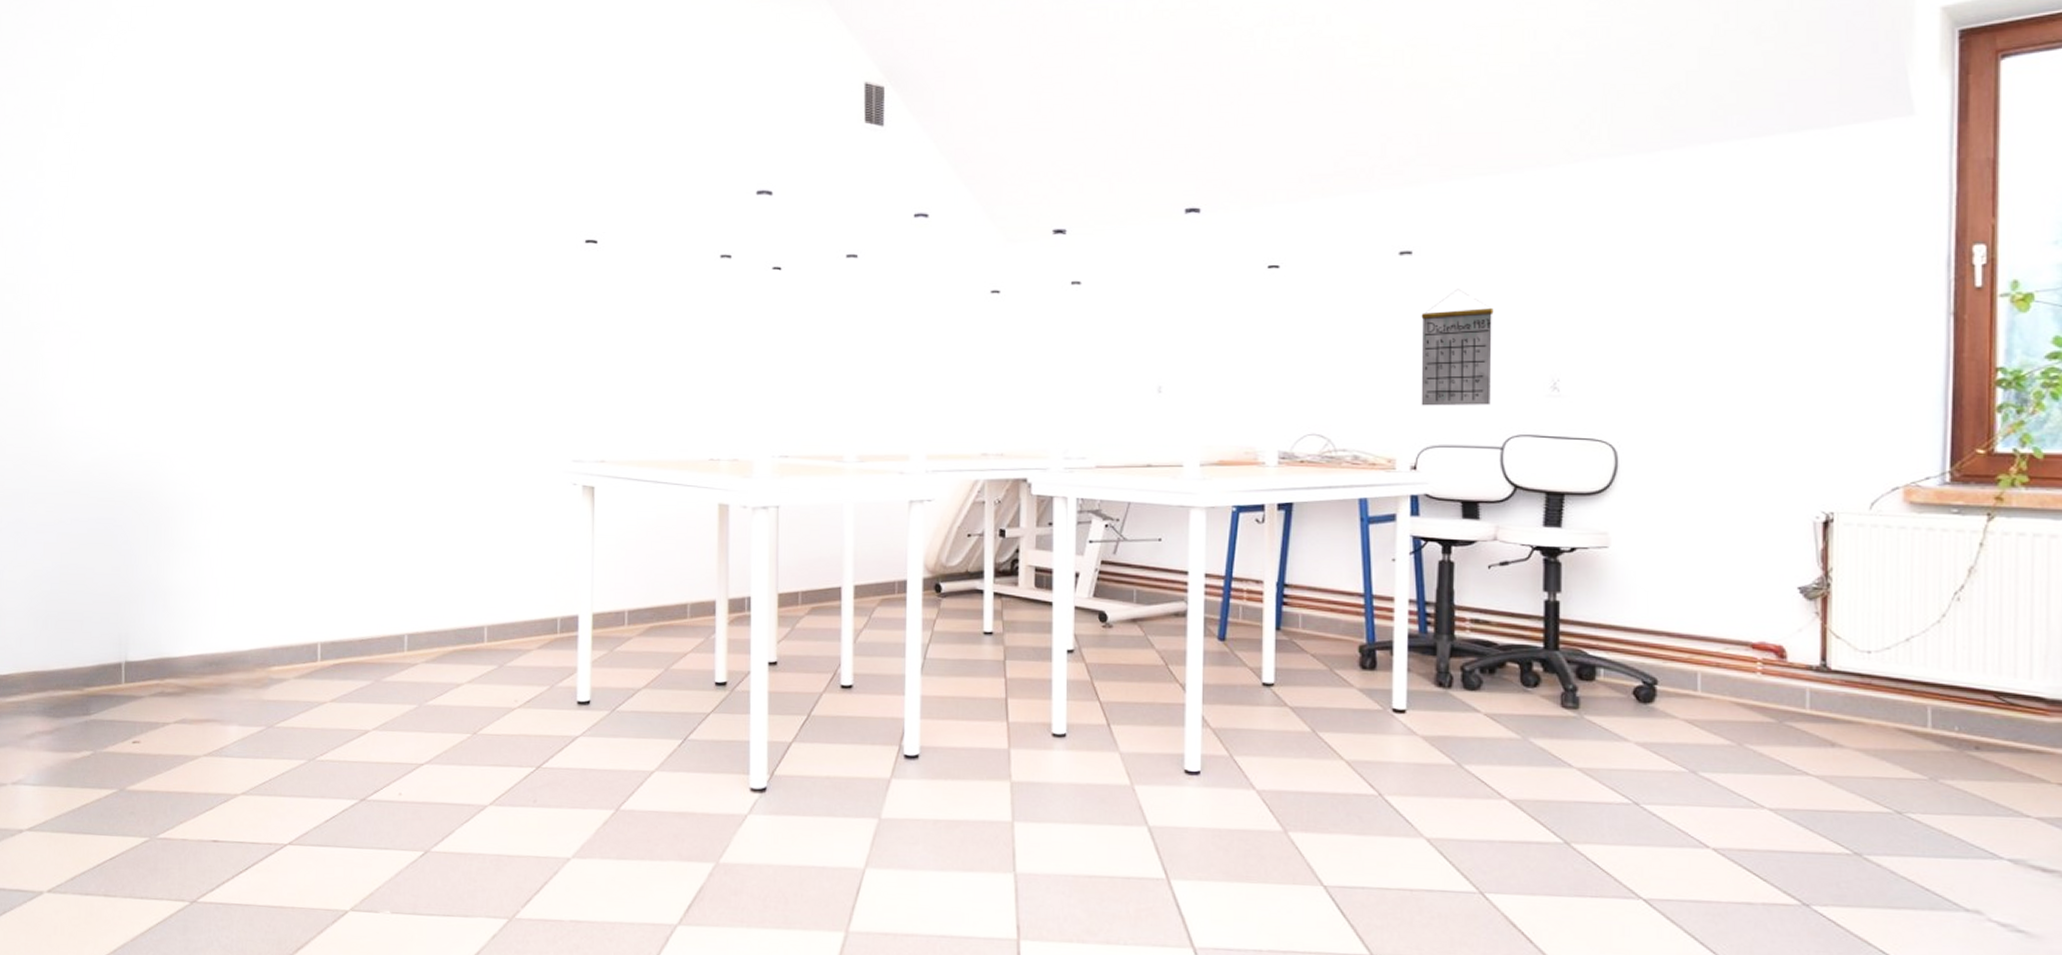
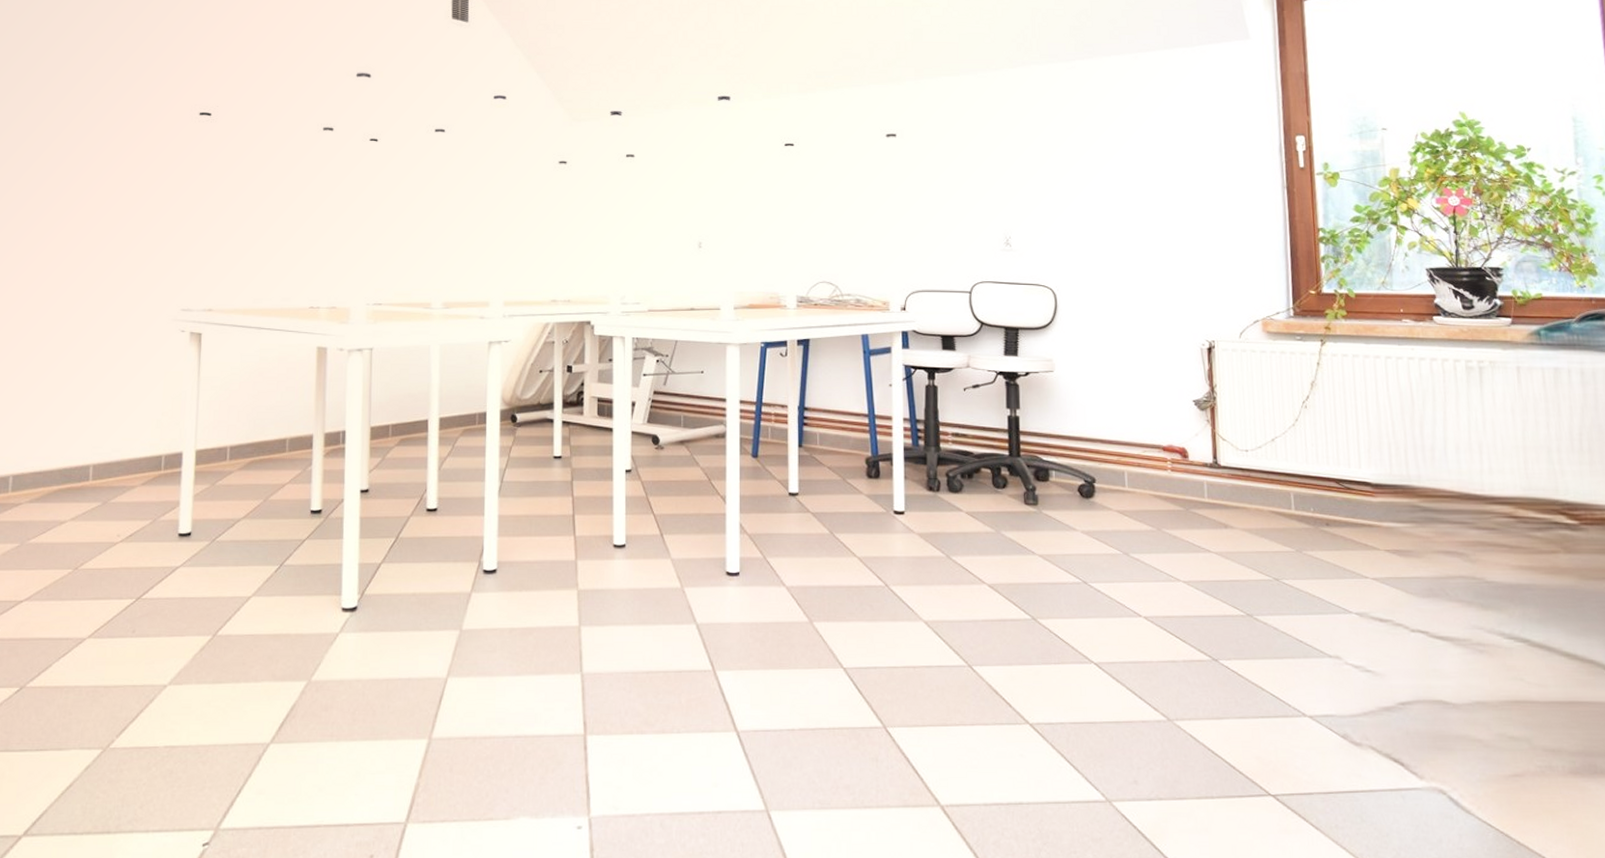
calendar: present [1421,289,1494,406] -> none [905,164,960,259]

